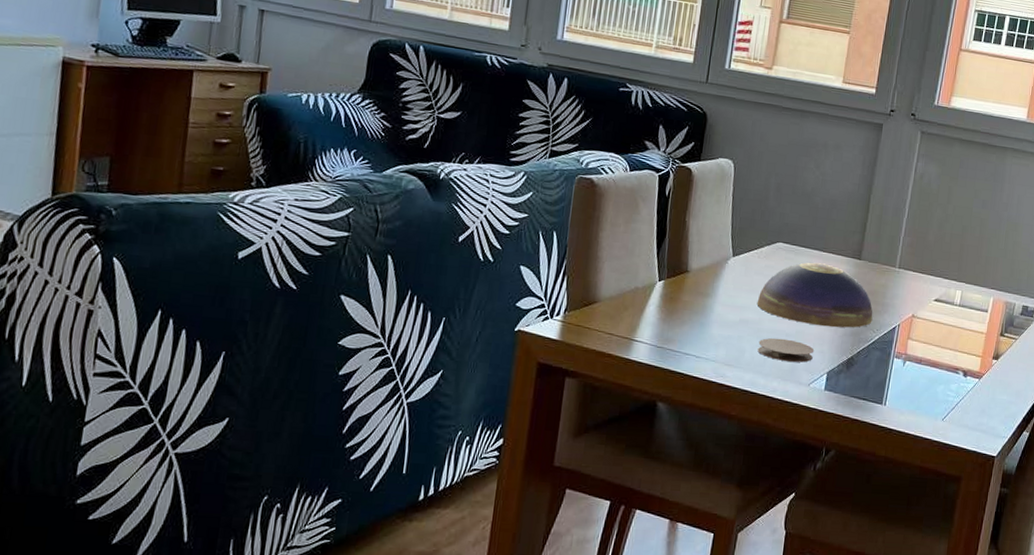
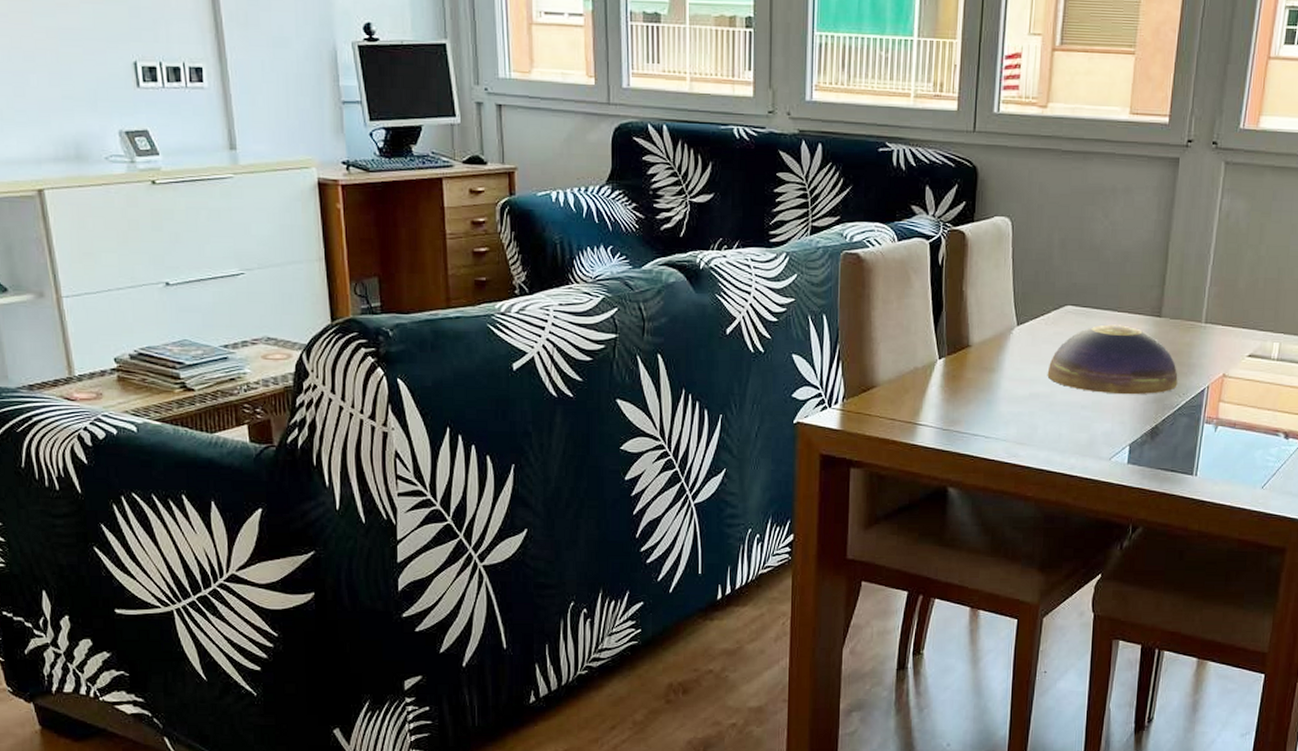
coaster: present [757,338,815,363] -> none [1051,411,1114,435]

